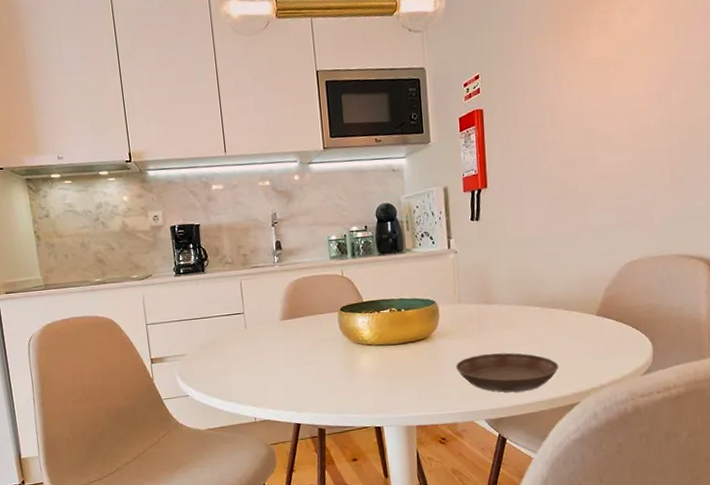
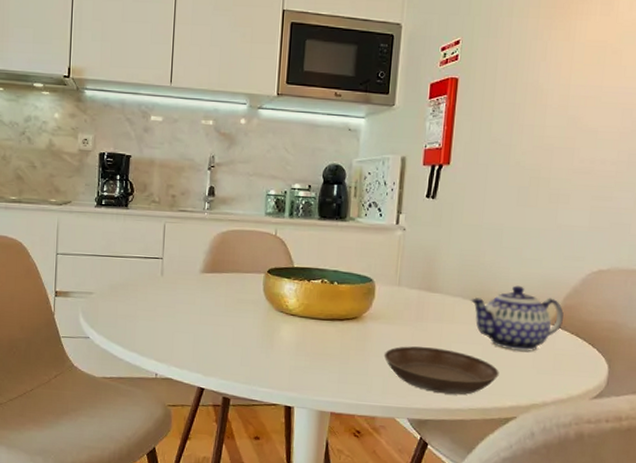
teapot: none [523,286,607,345] -> present [470,285,564,352]

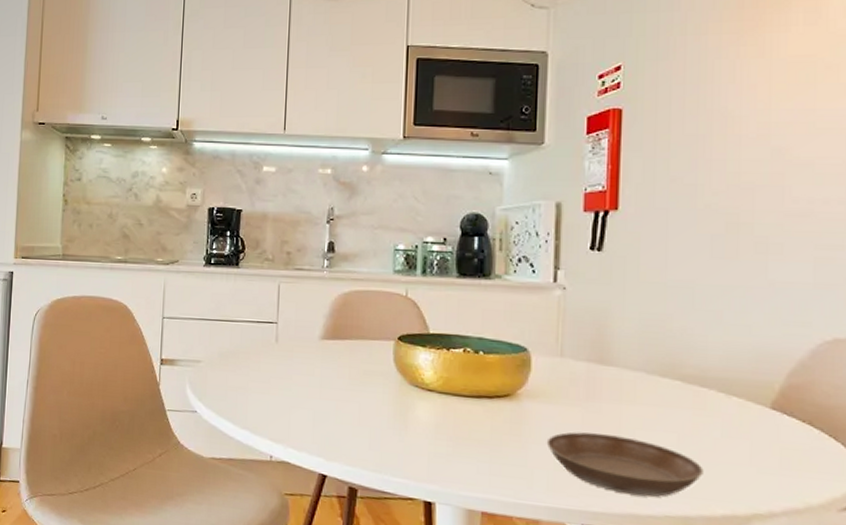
teapot: present [470,285,564,352] -> none [656,357,788,445]

